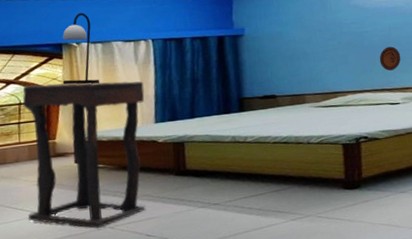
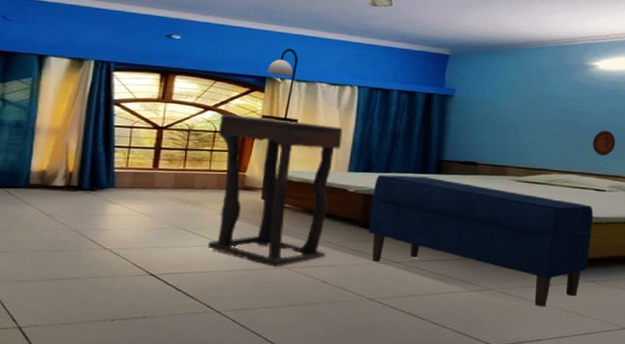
bench: none [182,116,396,225] -> present [369,174,594,307]

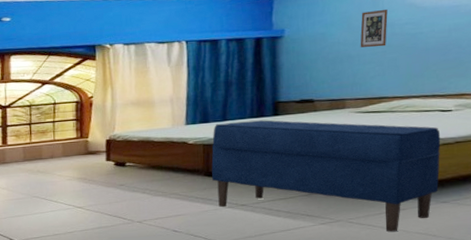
side table: present [207,114,343,267] -> none [57,82,177,222]
table lamp: present [261,48,299,123] -> none [95,13,132,86]
picture frame: none [525,83,554,120] -> present [360,9,388,48]
decorative plate: present [592,130,616,156] -> none [433,49,459,76]

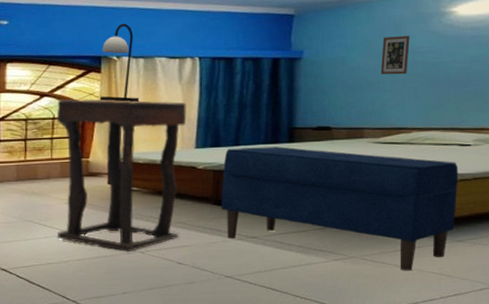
side table: none [57,82,177,222] -> present [56,99,187,252]
table lamp: none [95,13,132,86] -> present [99,23,140,102]

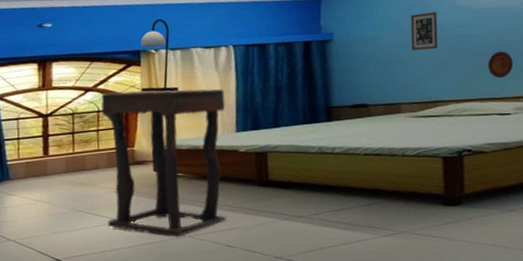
bench: present [221,146,459,271] -> none [264,126,504,244]
decorative plate: none [454,81,480,108] -> present [487,51,514,78]

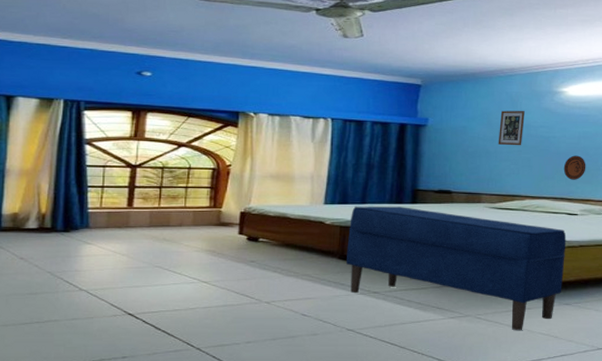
side table: present [101,88,227,237] -> none [185,151,317,301]
table lamp: present [140,18,179,93] -> none [235,82,274,157]
bench: none [264,126,504,244] -> present [347,206,567,331]

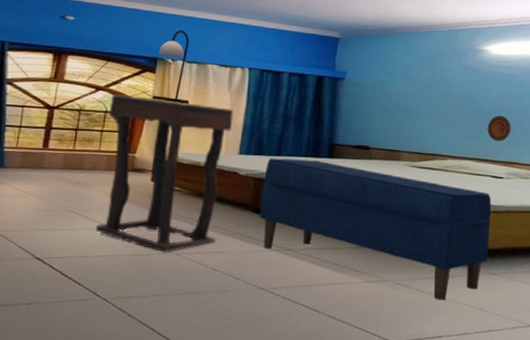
side table: none [185,151,317,301] -> present [95,94,233,252]
table lamp: none [235,82,274,157] -> present [151,29,190,104]
picture frame: present [498,110,525,146] -> none [418,67,446,104]

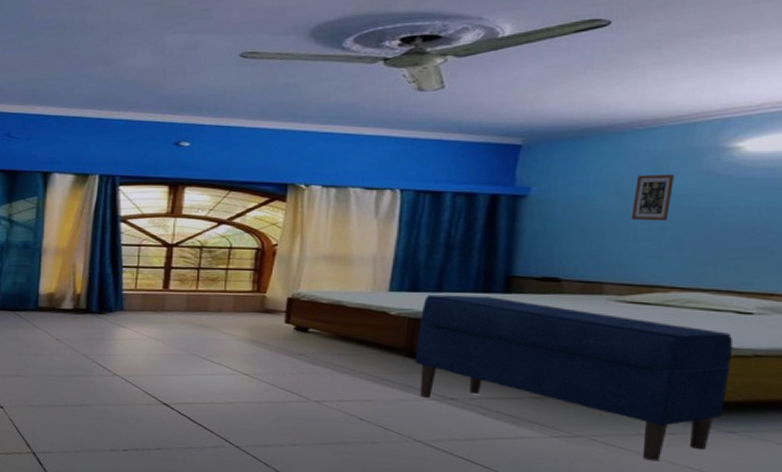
side table: present [95,94,233,252] -> none [224,228,382,400]
table lamp: present [151,29,190,104] -> none [282,149,328,235]
picture frame: none [418,67,446,104] -> present [631,173,674,221]
decorative plate: present [487,115,511,142] -> none [732,233,771,267]

